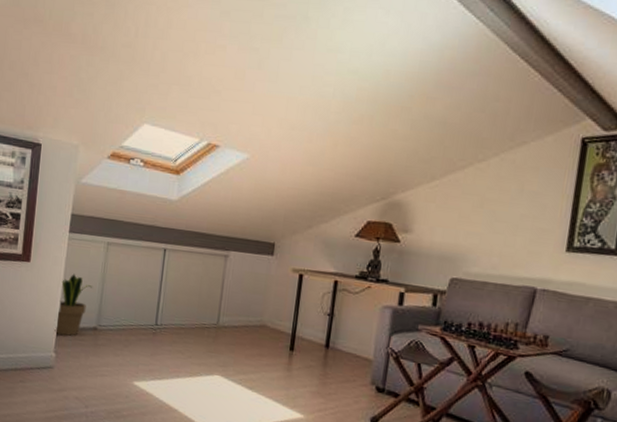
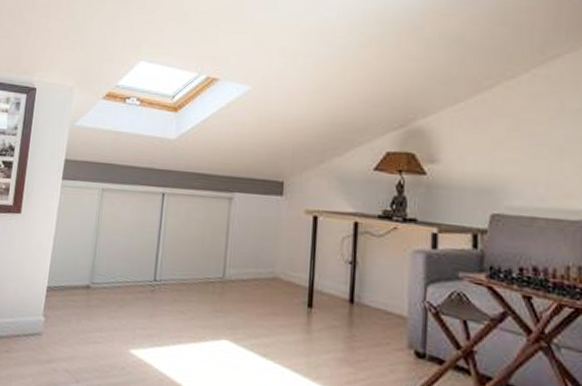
potted plant: present [54,274,93,336] -> none [44,225,86,297]

